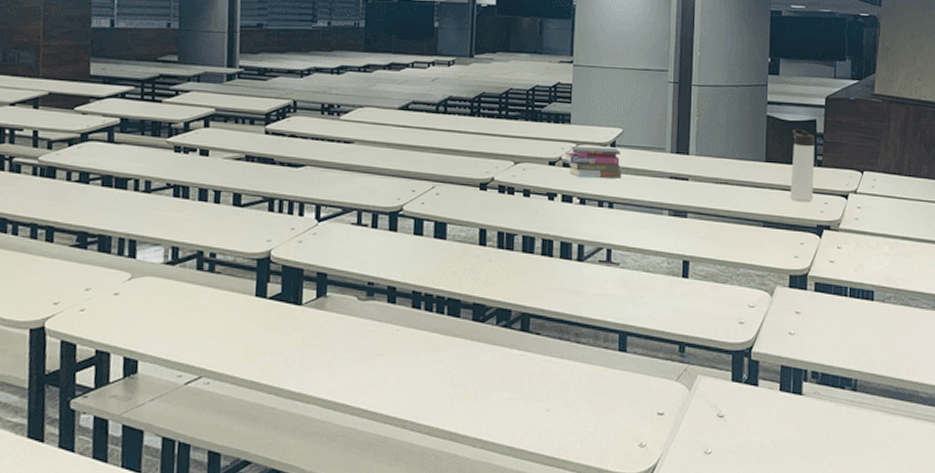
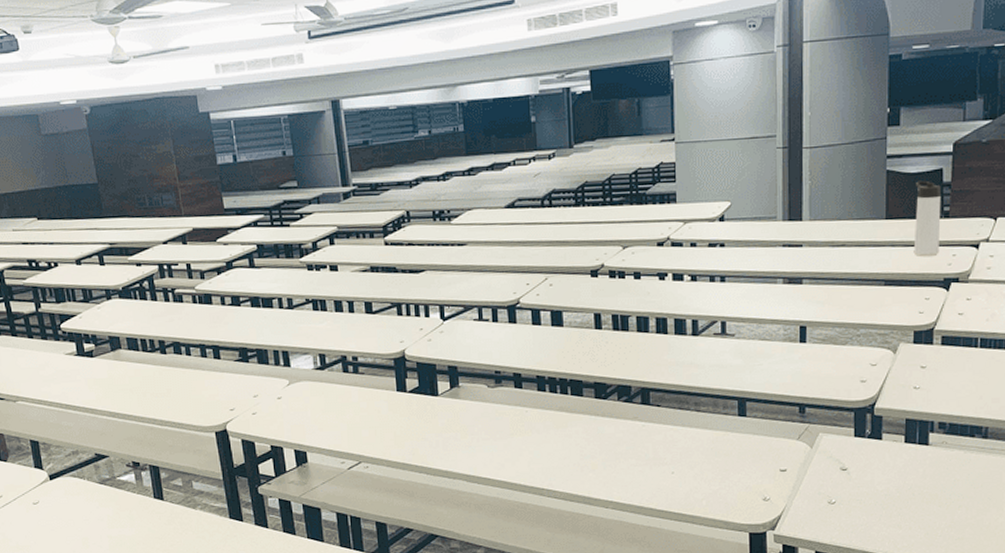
books: present [565,146,622,179] -> none [673,221,733,256]

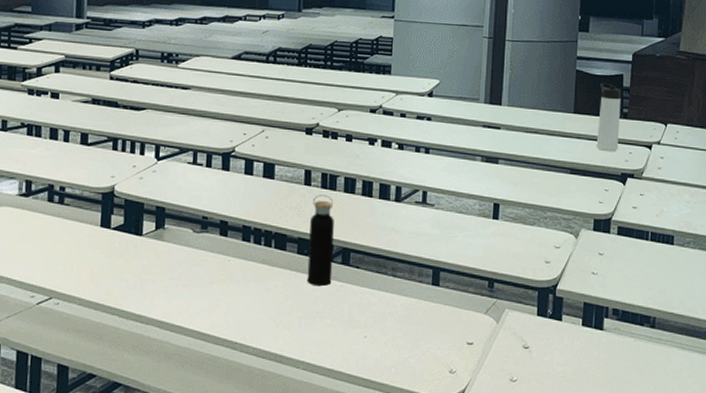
water bottle: none [605,336,633,428] -> present [307,194,334,287]

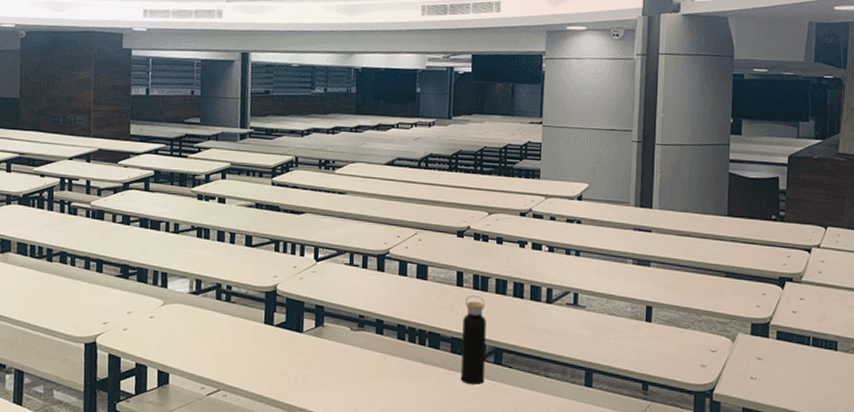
thermos bottle: present [596,82,621,153] -> none [752,185,777,256]

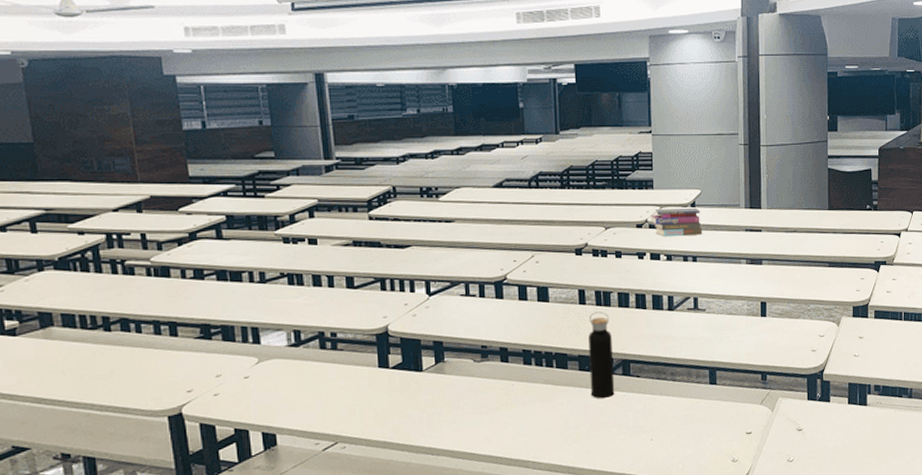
books: none [535,199,588,229] -> present [651,207,703,237]

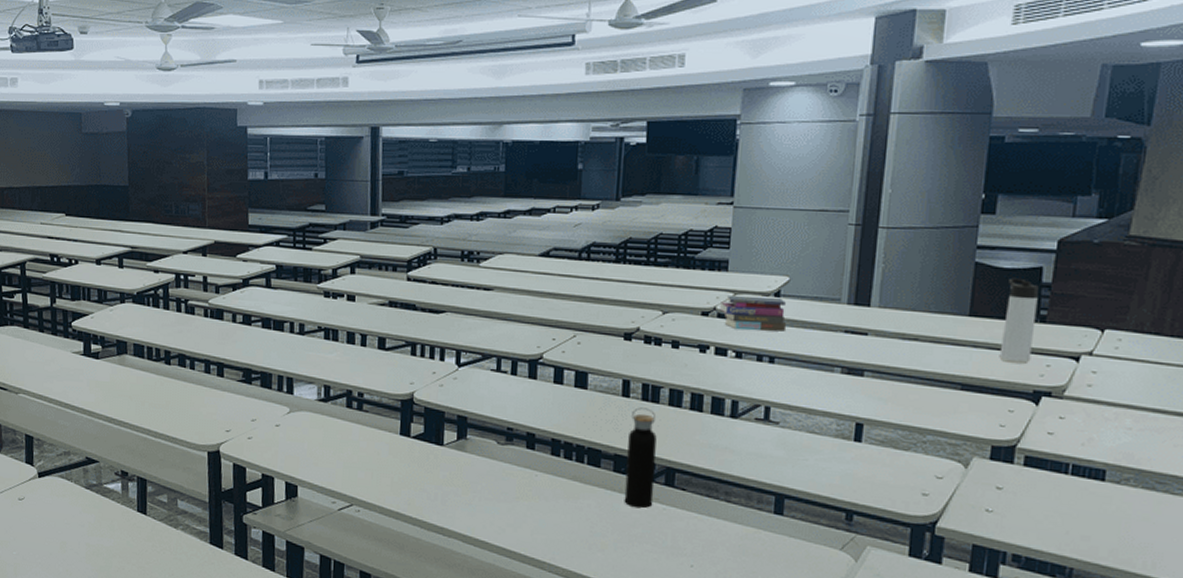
thermos bottle: none [850,178,871,243] -> present [999,278,1039,365]

